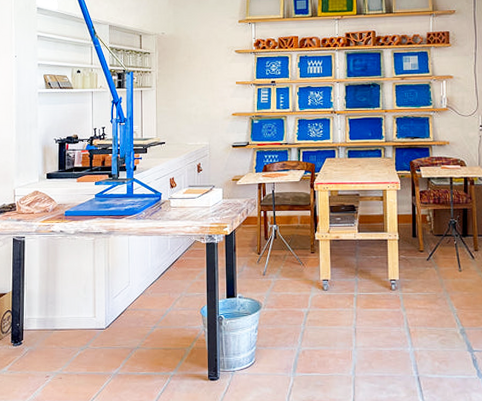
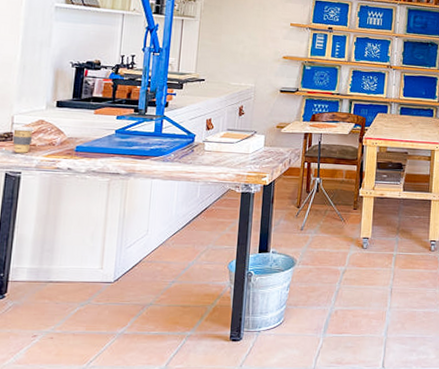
coffee cup: none [15,197,32,220] -> present [12,125,35,153]

